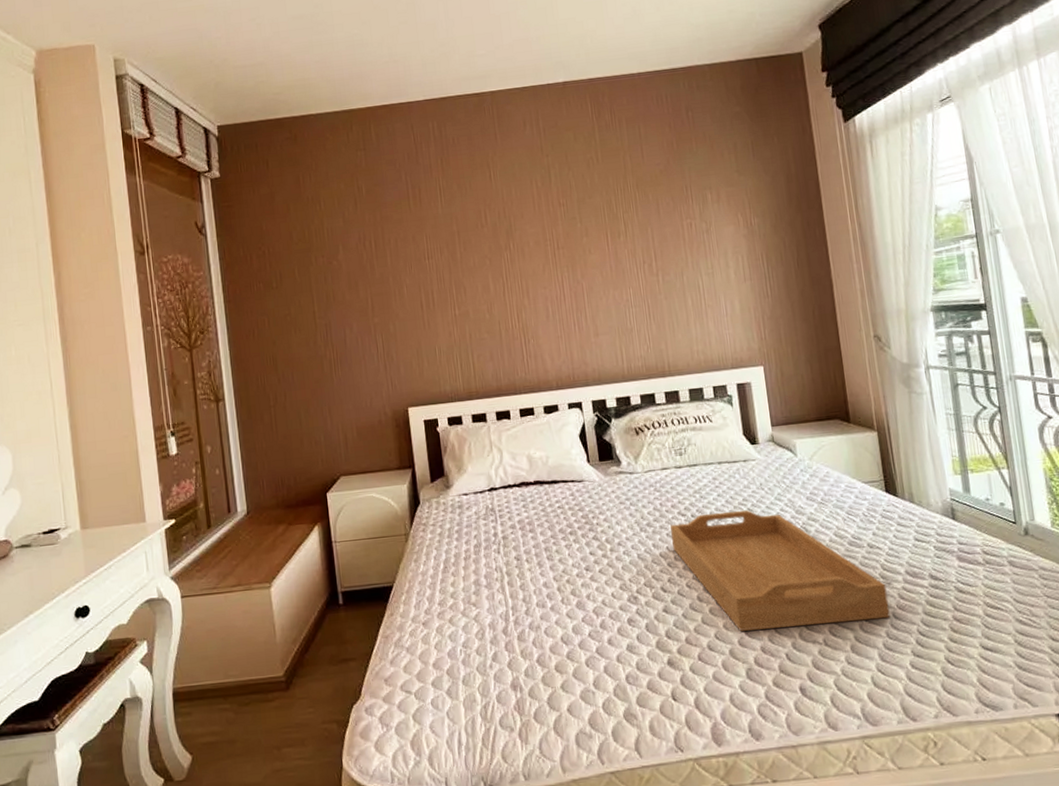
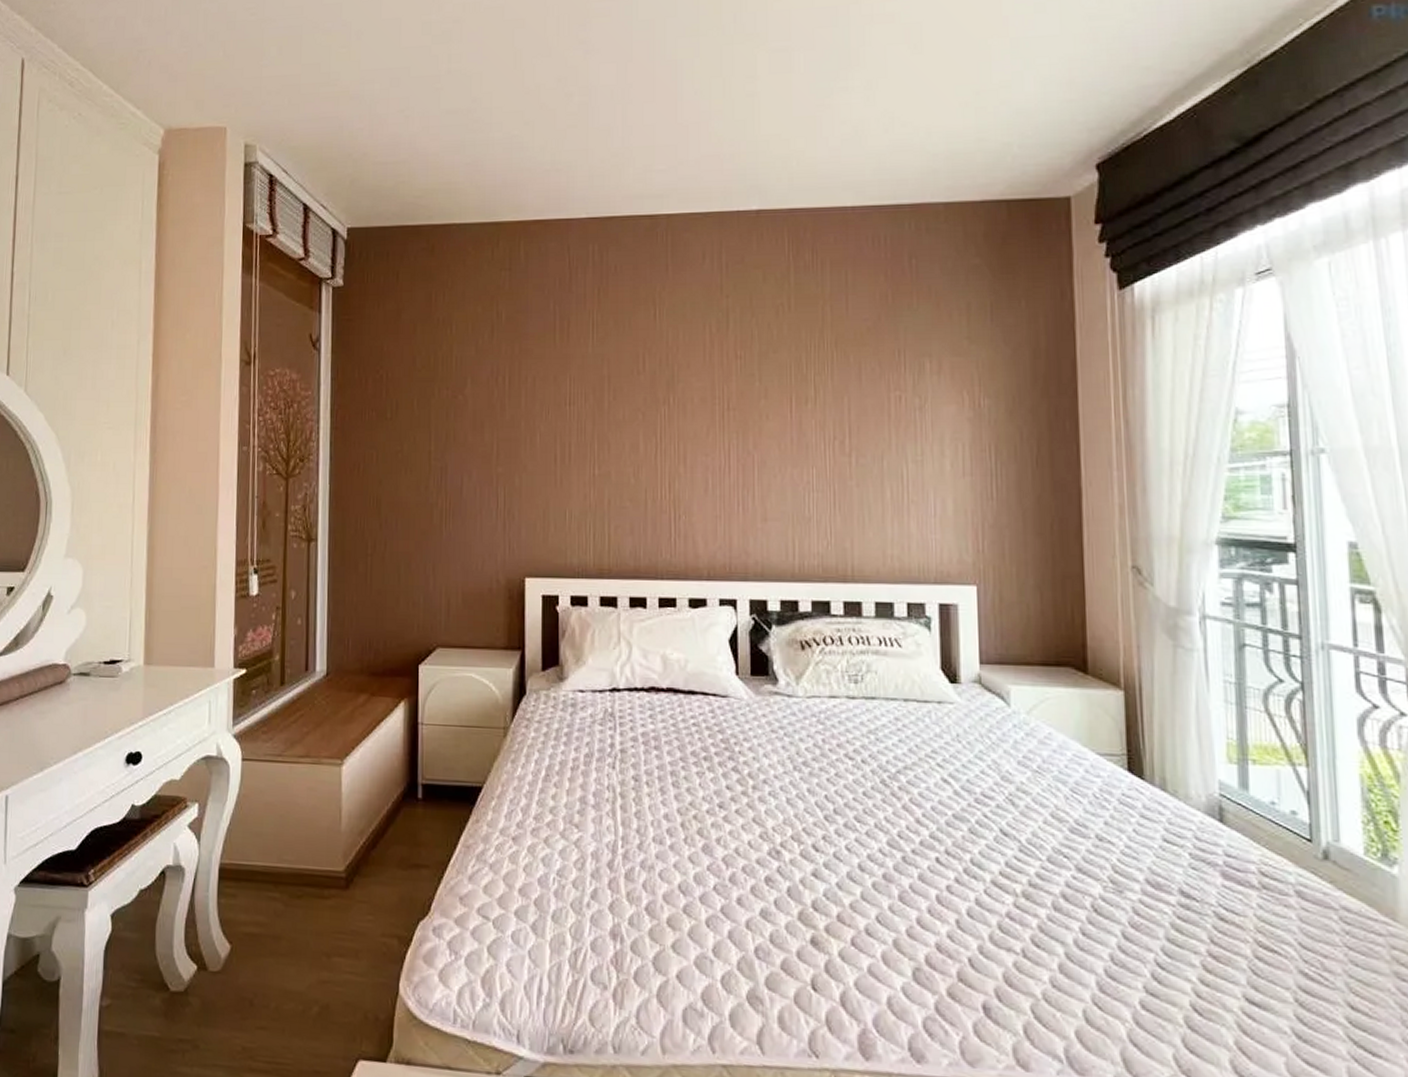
serving tray: present [670,510,890,631] -> none [833,761,1118,937]

